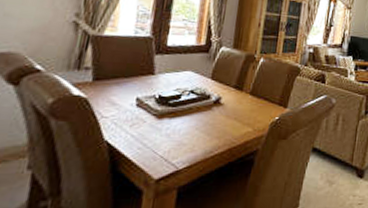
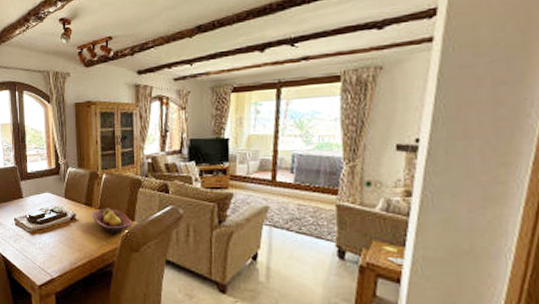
fruit bowl: none [241,93,284,120] -> present [92,208,131,233]

